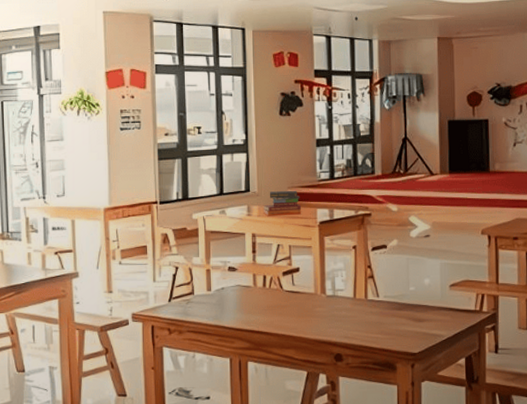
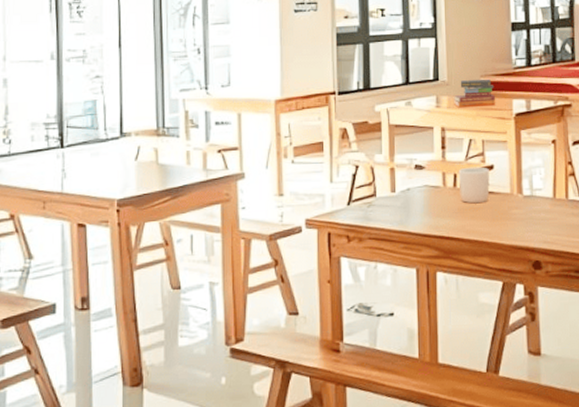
mug: none [267,269,296,301] -> present [458,167,490,203]

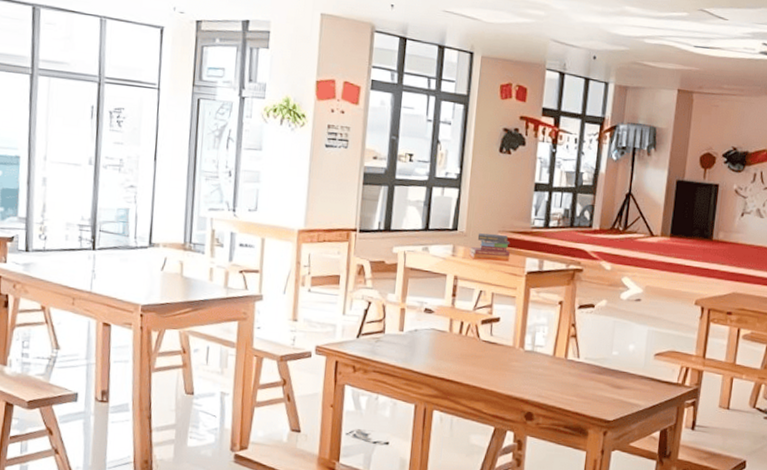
mug: present [458,167,490,203] -> none [464,316,495,352]

